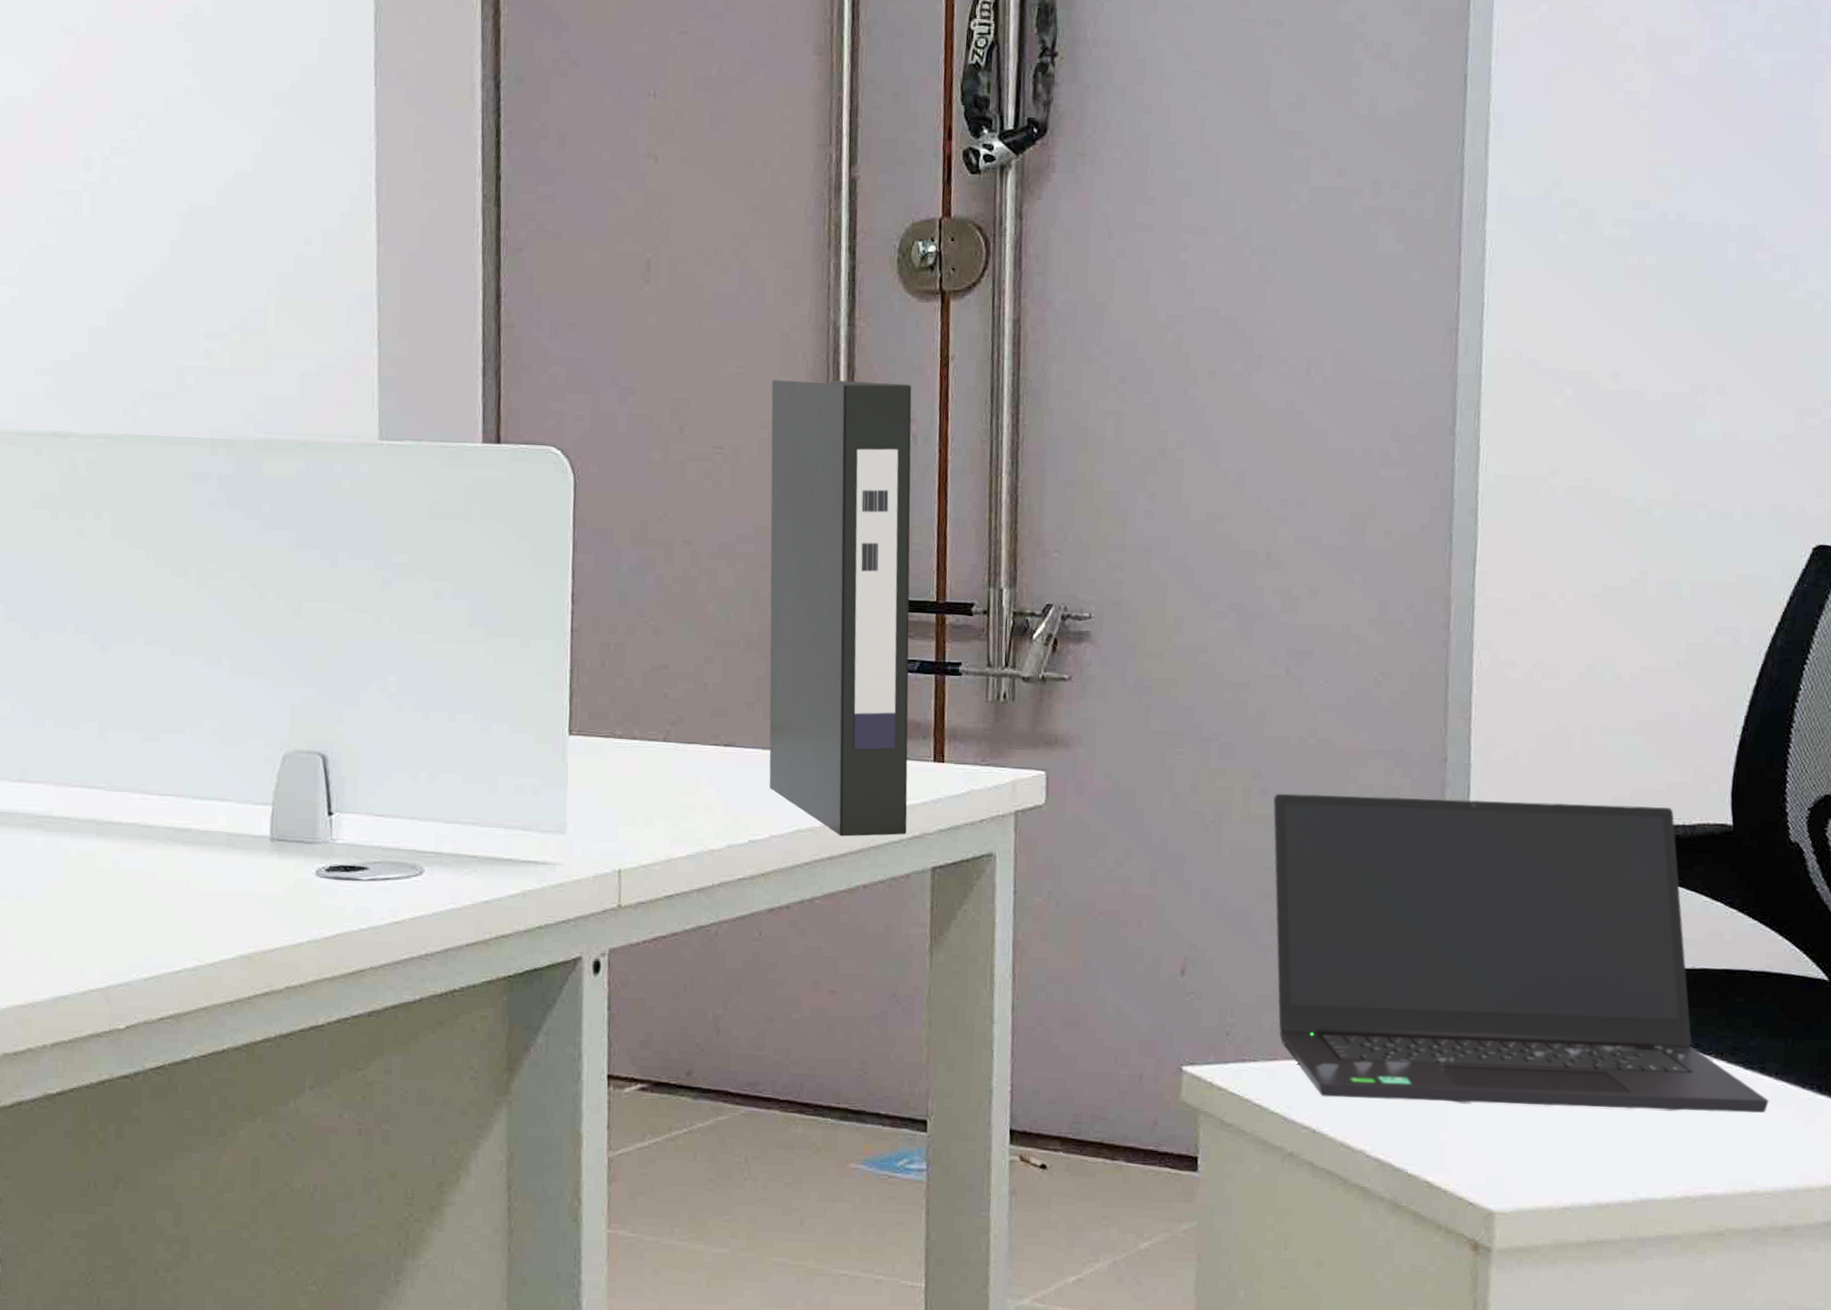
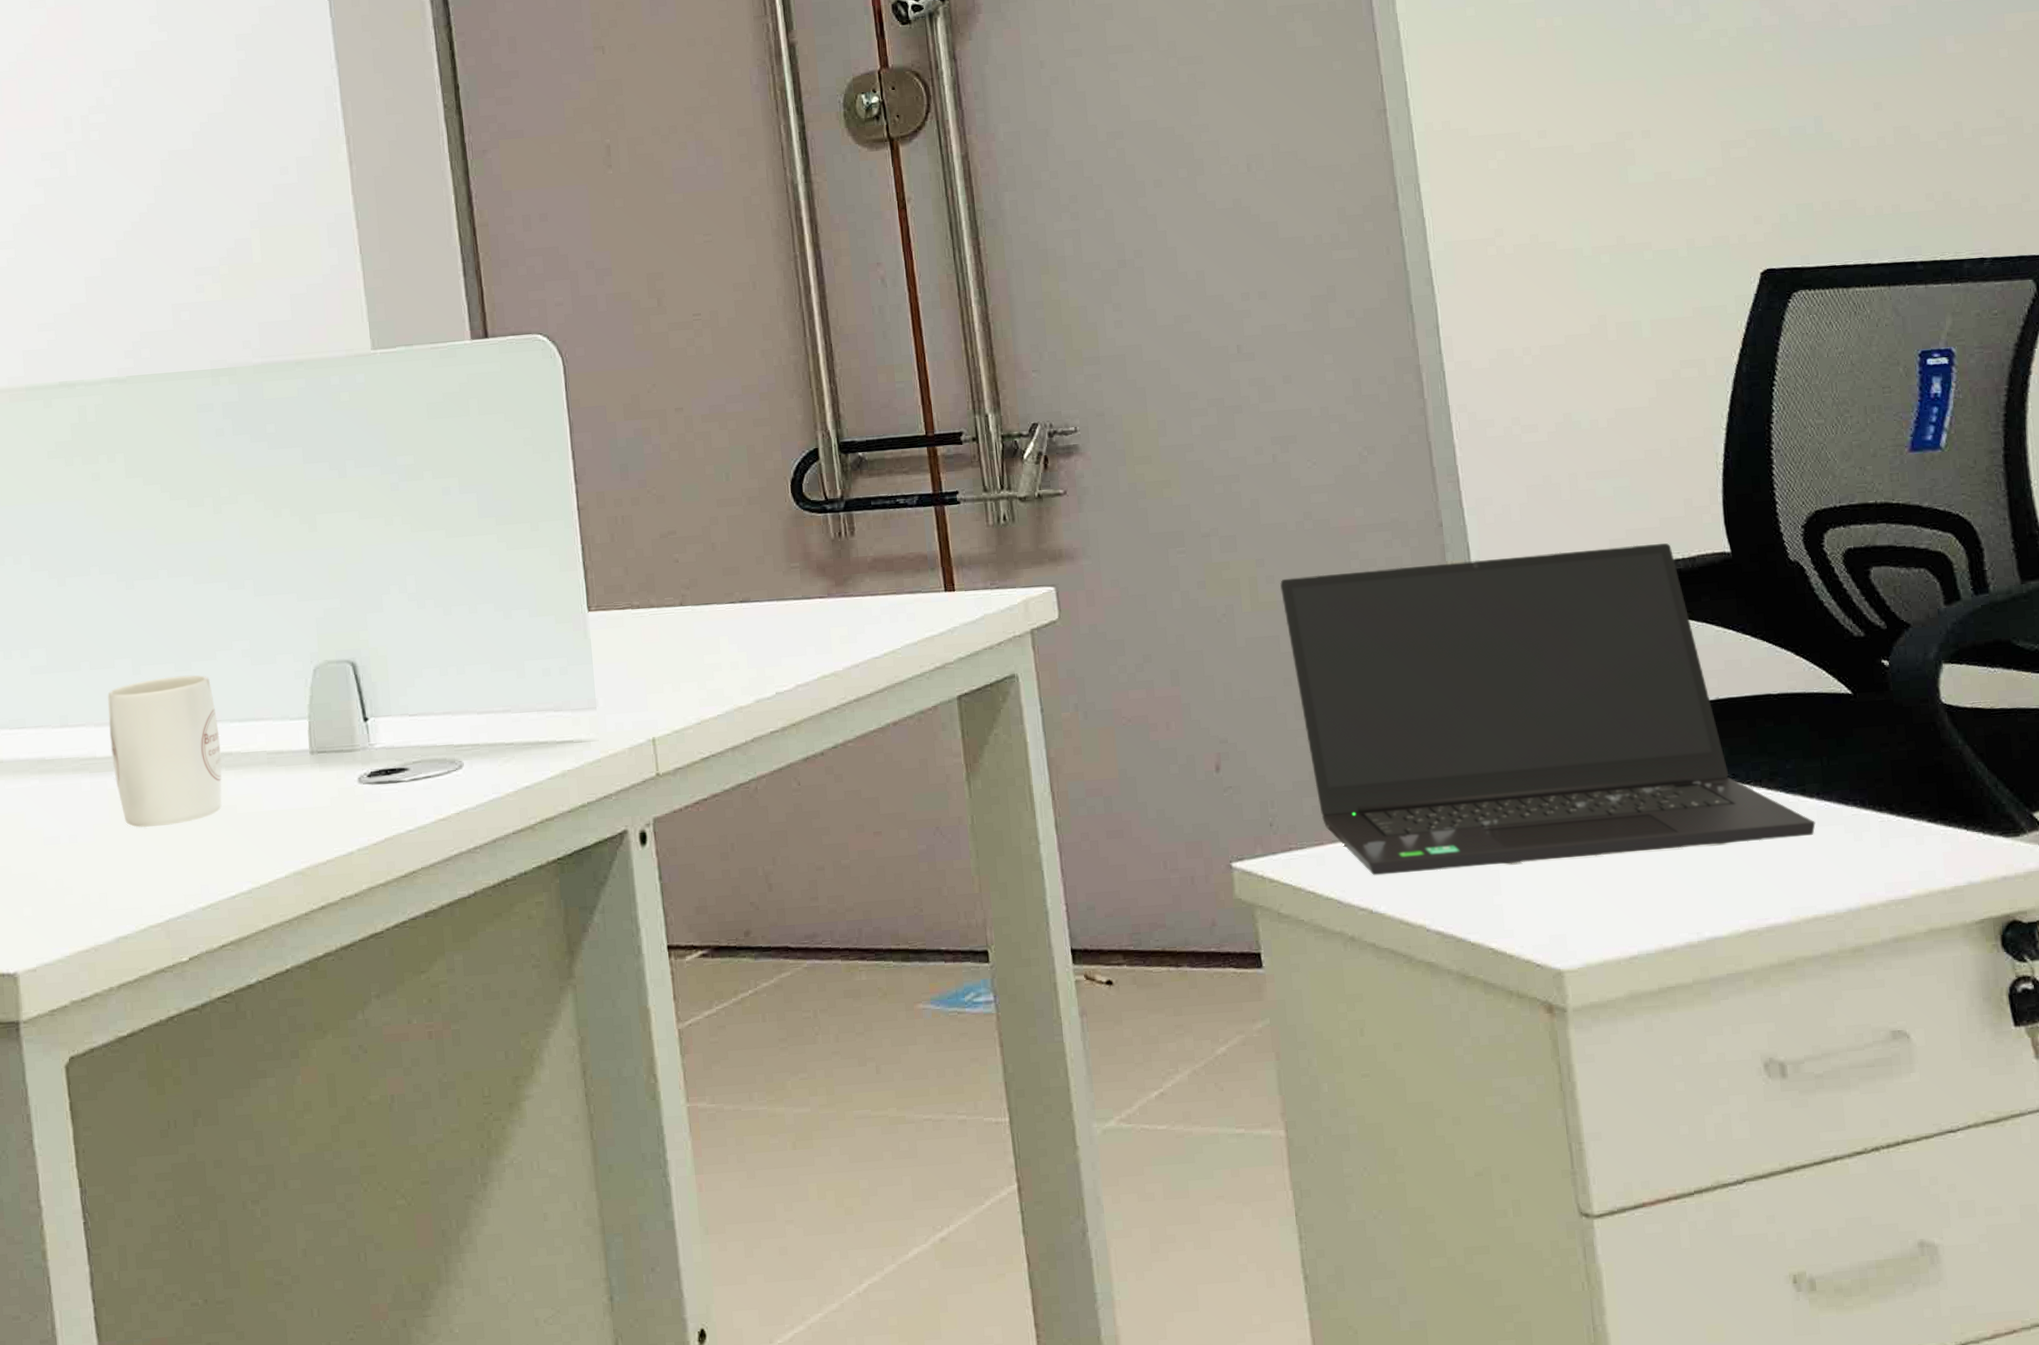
mug: none [68,745,180,893] -> present [107,675,222,827]
binder: present [769,380,912,837] -> none [740,230,928,677]

